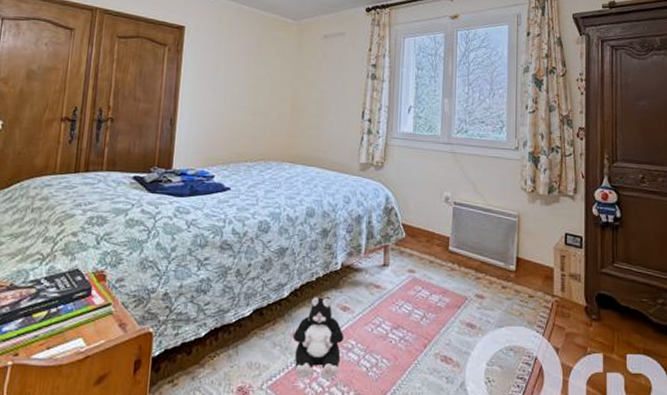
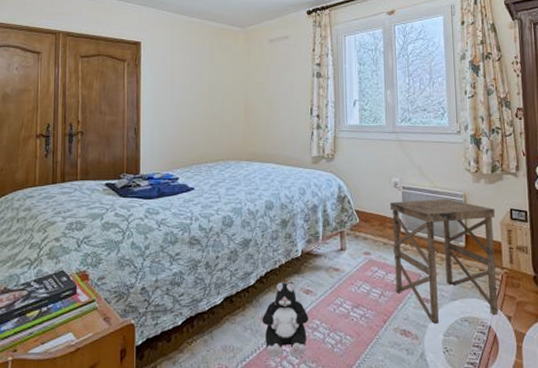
side table: none [438,217,550,353] -> present [390,199,499,325]

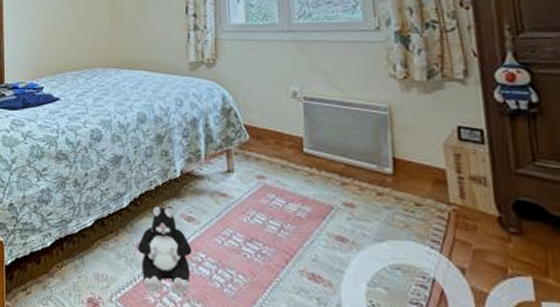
side table: present [390,199,499,325] -> none [288,112,446,271]

